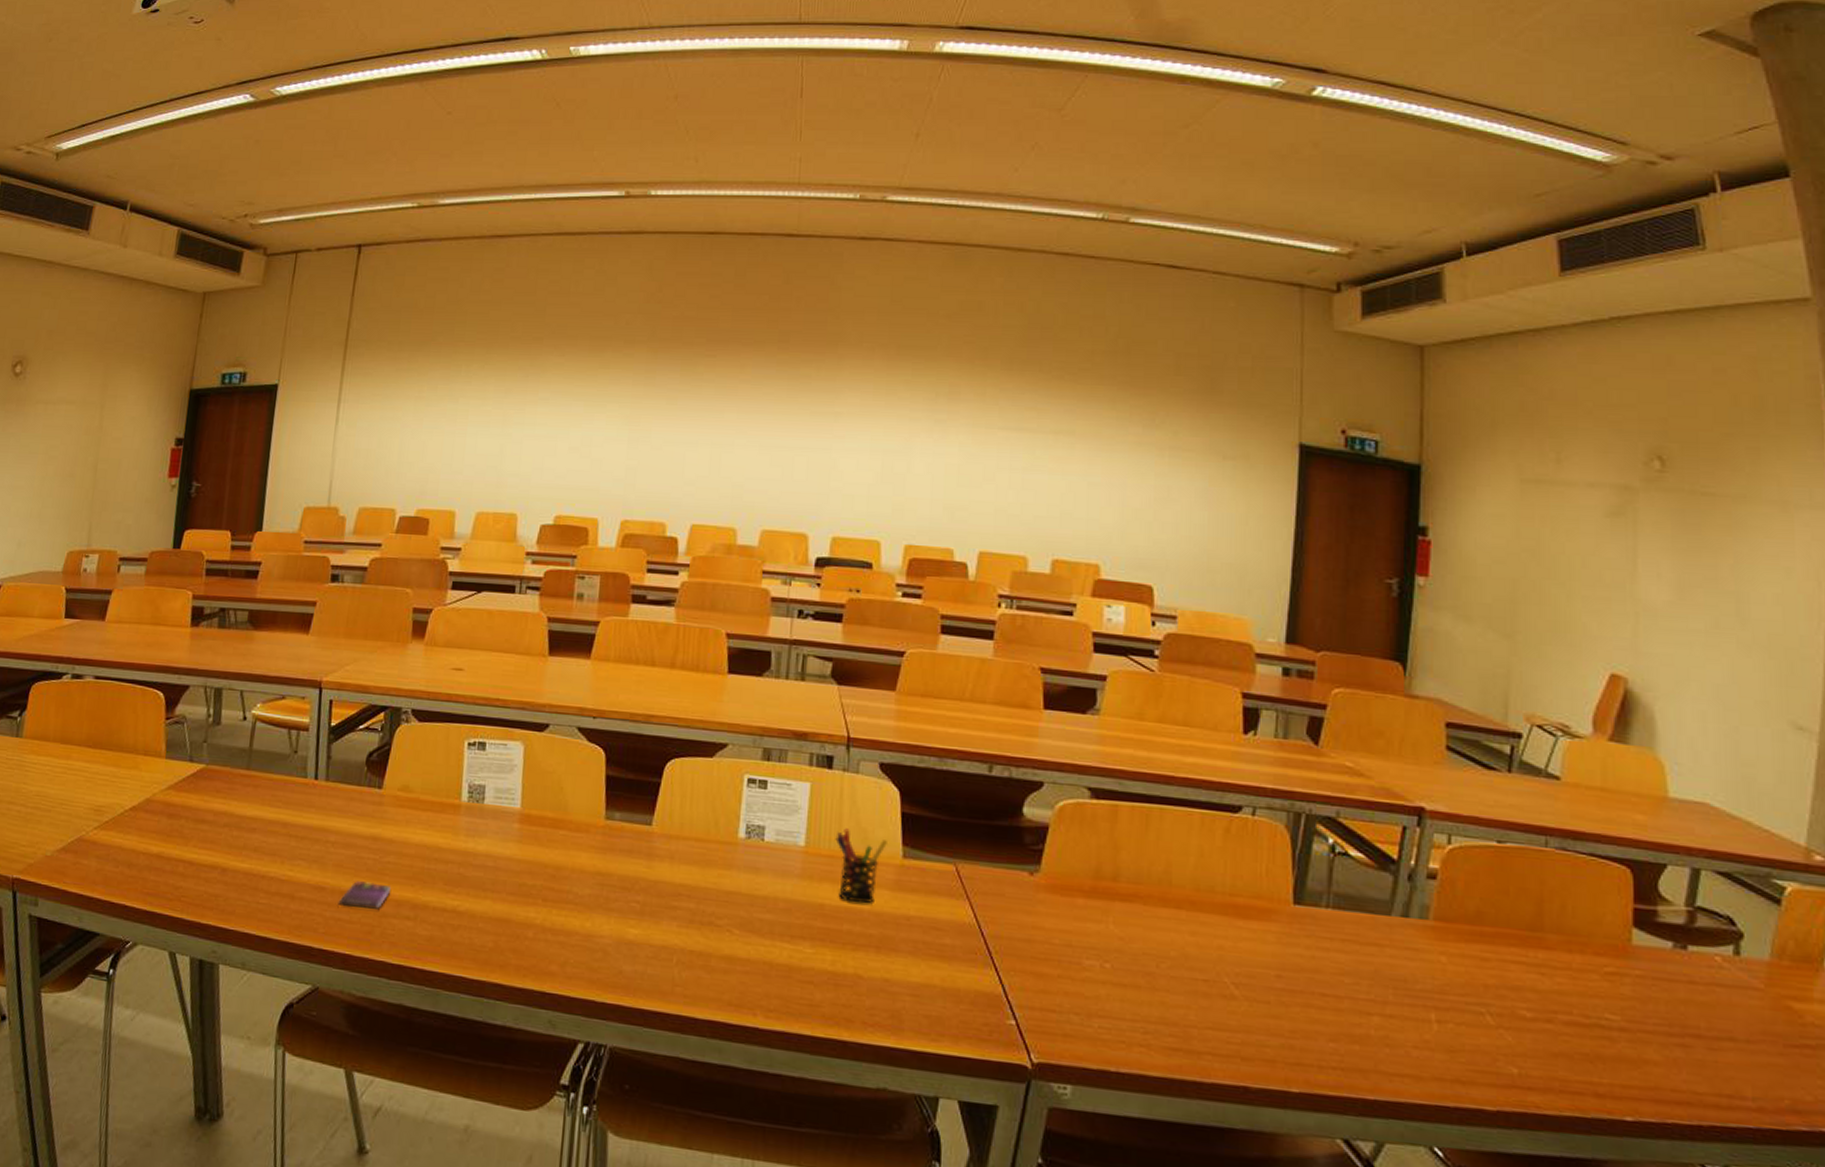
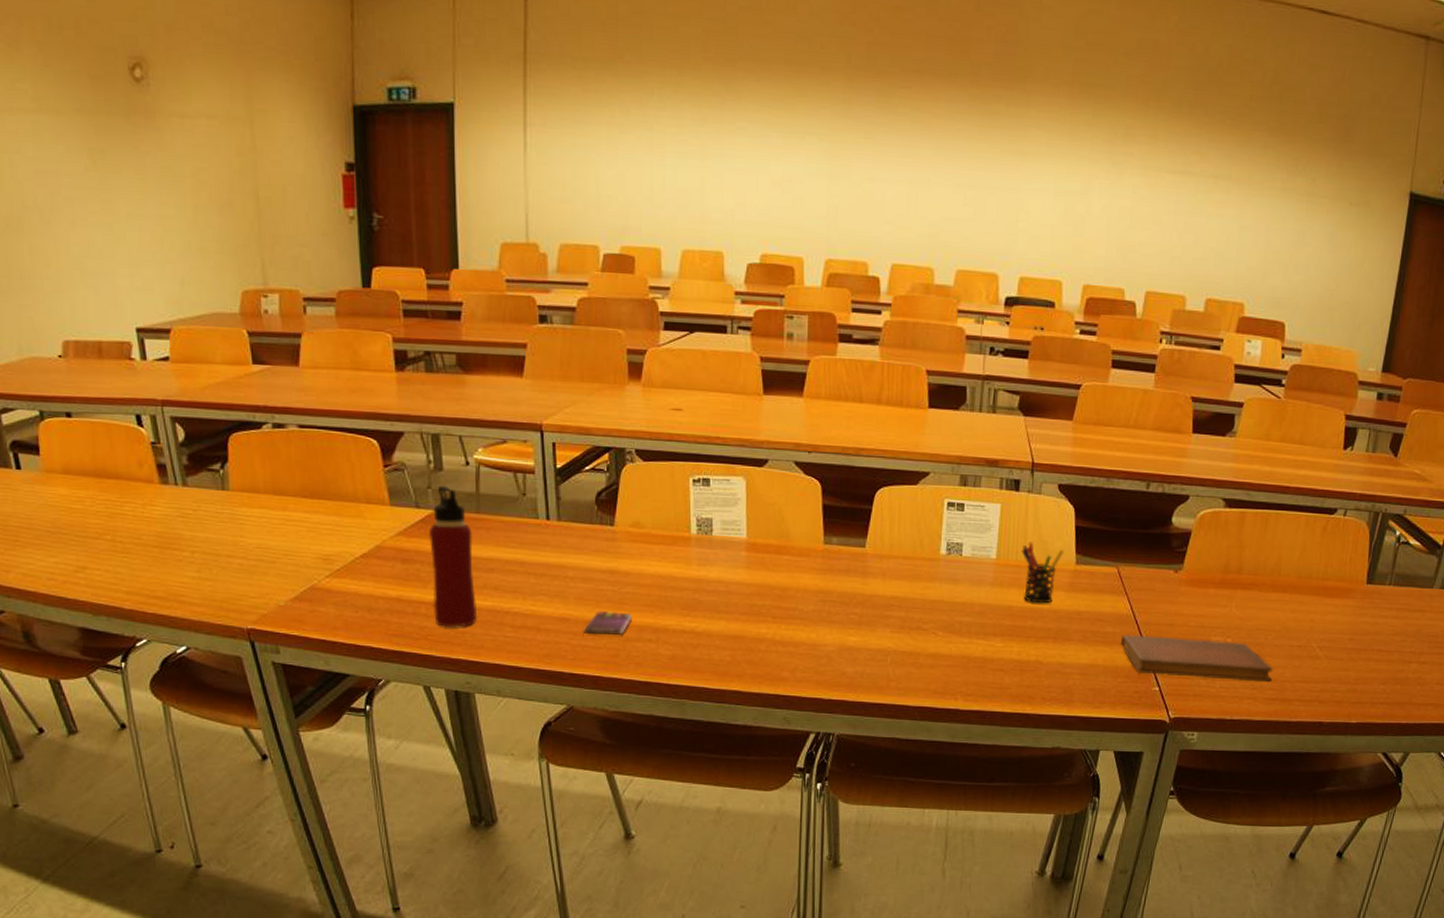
water bottle: none [191,740,240,891] -> present [428,485,478,629]
notebook: none [962,949,1171,1027] -> present [1120,635,1273,683]

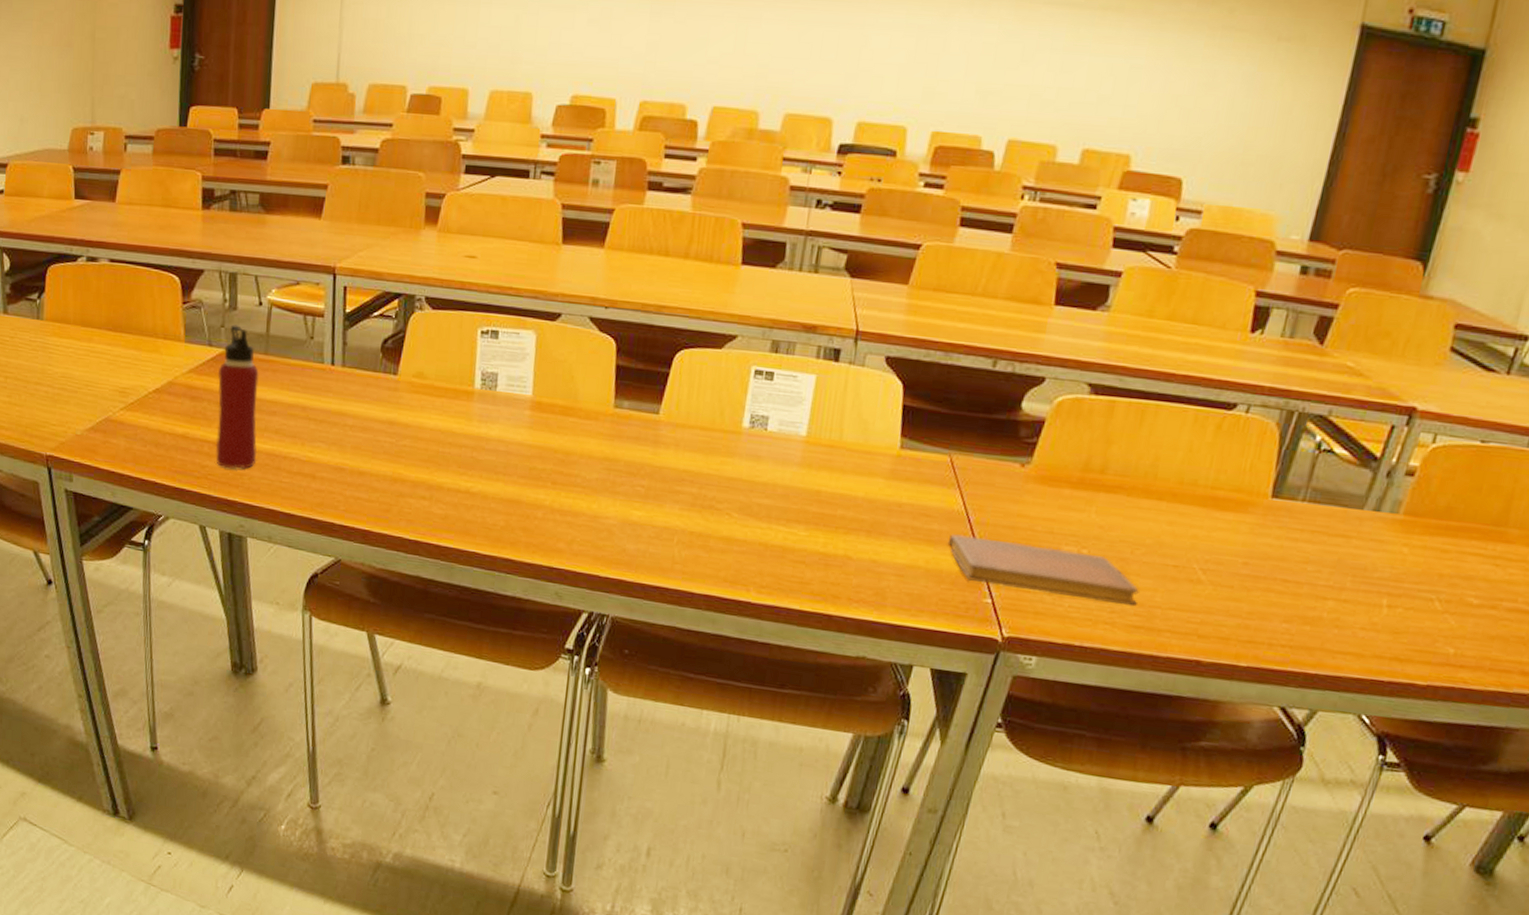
smartphone: present [583,611,633,635] -> none [357,463,408,489]
pen holder: present [1021,542,1064,604] -> none [835,419,887,491]

